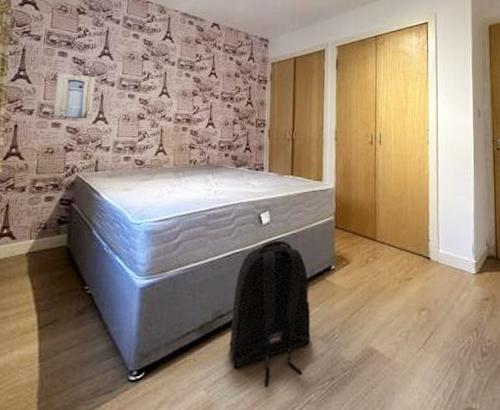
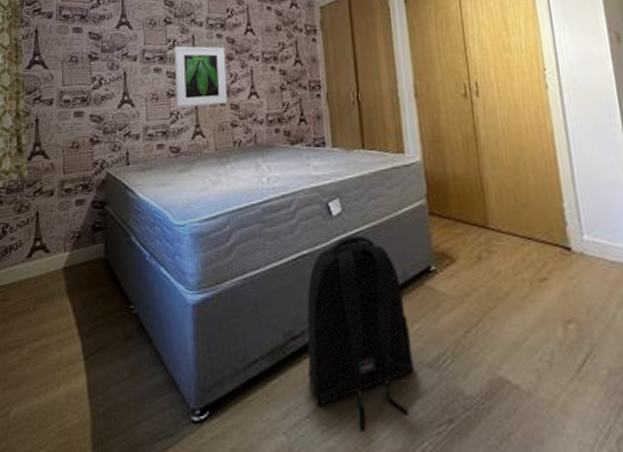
wall art: present [53,72,96,119] -> none [73,51,116,105]
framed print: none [144,79,192,129] -> present [174,46,228,107]

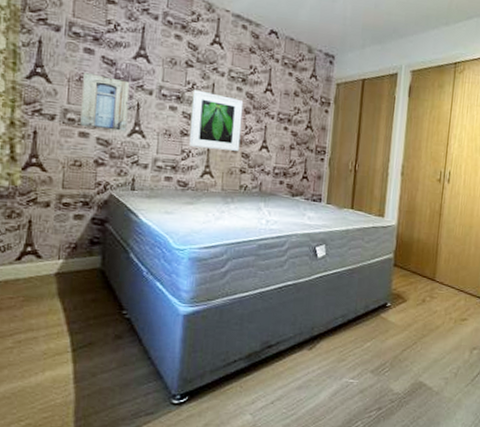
wall art: none [73,51,116,105] -> present [80,73,130,131]
backpack: present [306,235,414,433] -> none [277,274,363,415]

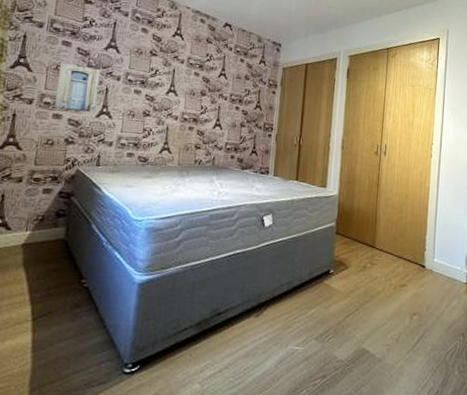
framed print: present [188,89,244,151] -> none [150,75,200,129]

